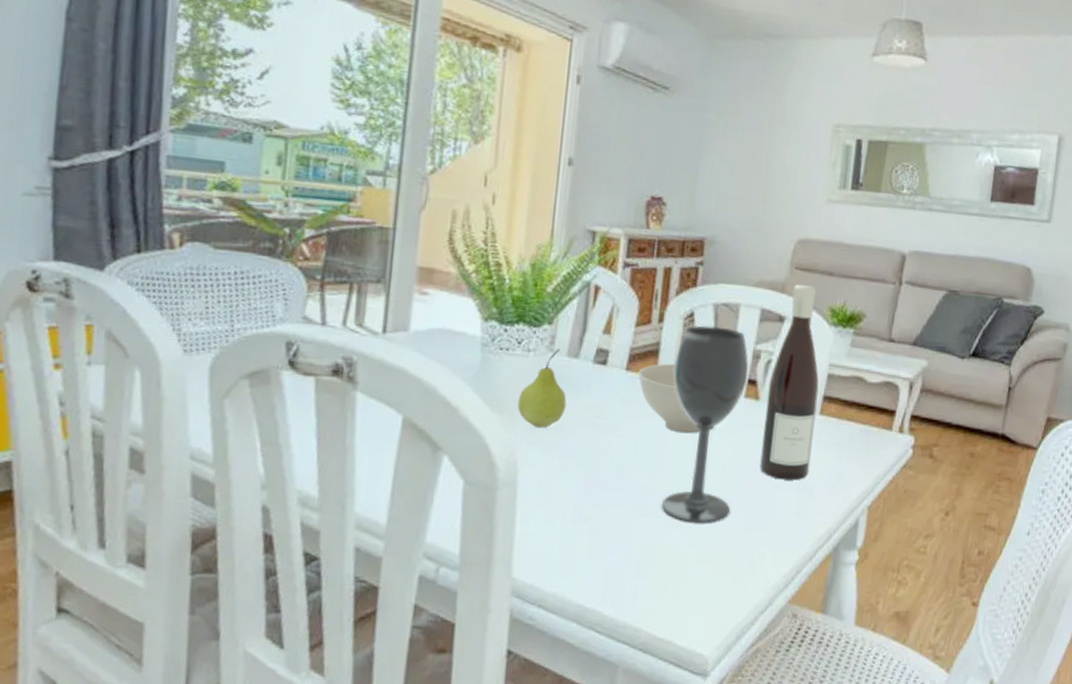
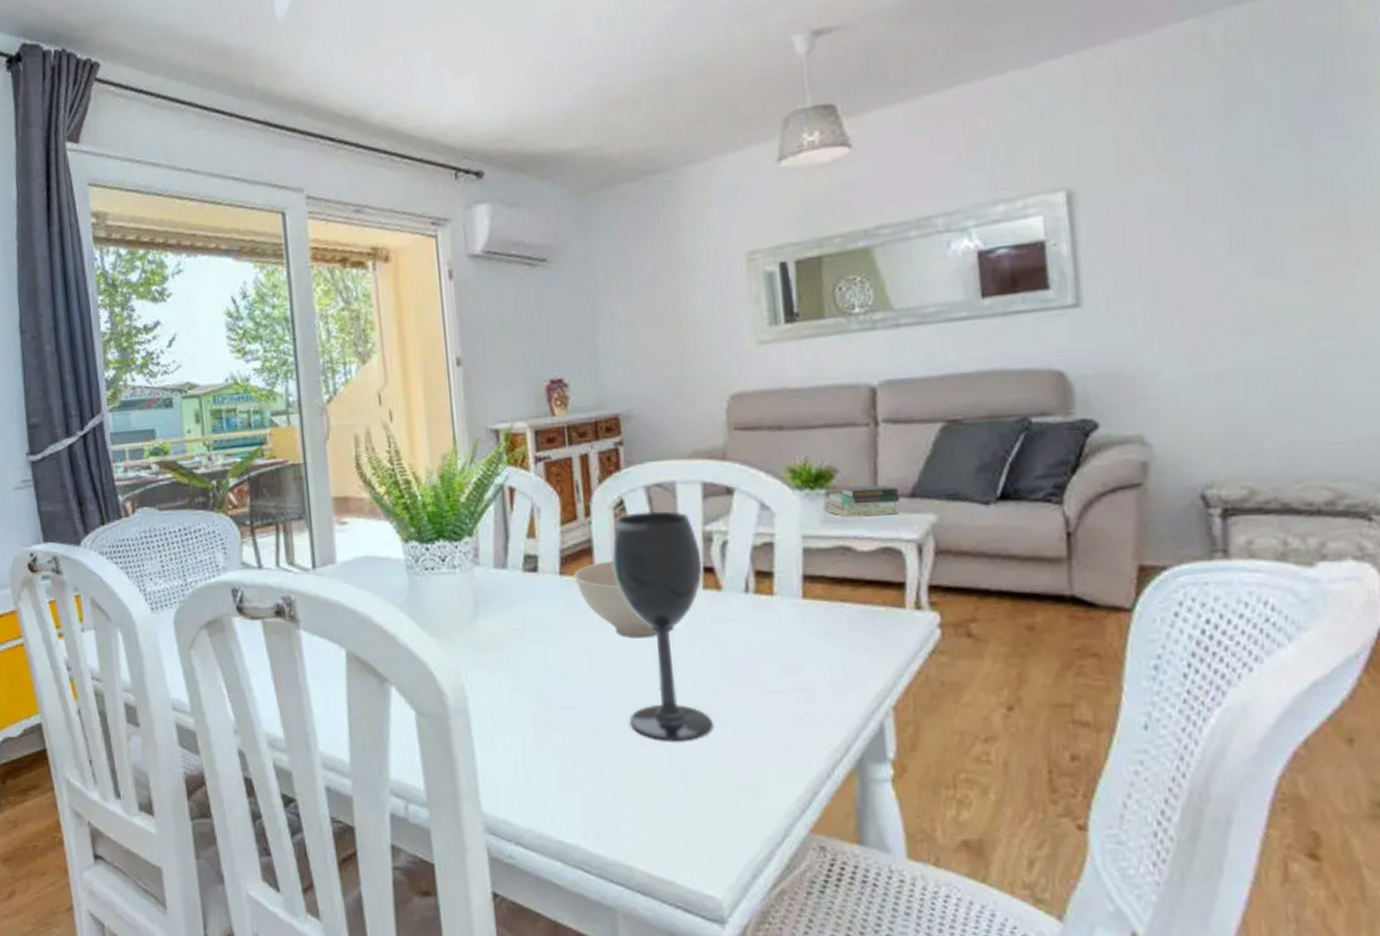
fruit: present [517,348,567,428] -> none [453,560,504,648]
bottle: present [759,284,819,481] -> none [729,446,804,682]
books: none [852,329,906,357] -> present [827,485,899,517]

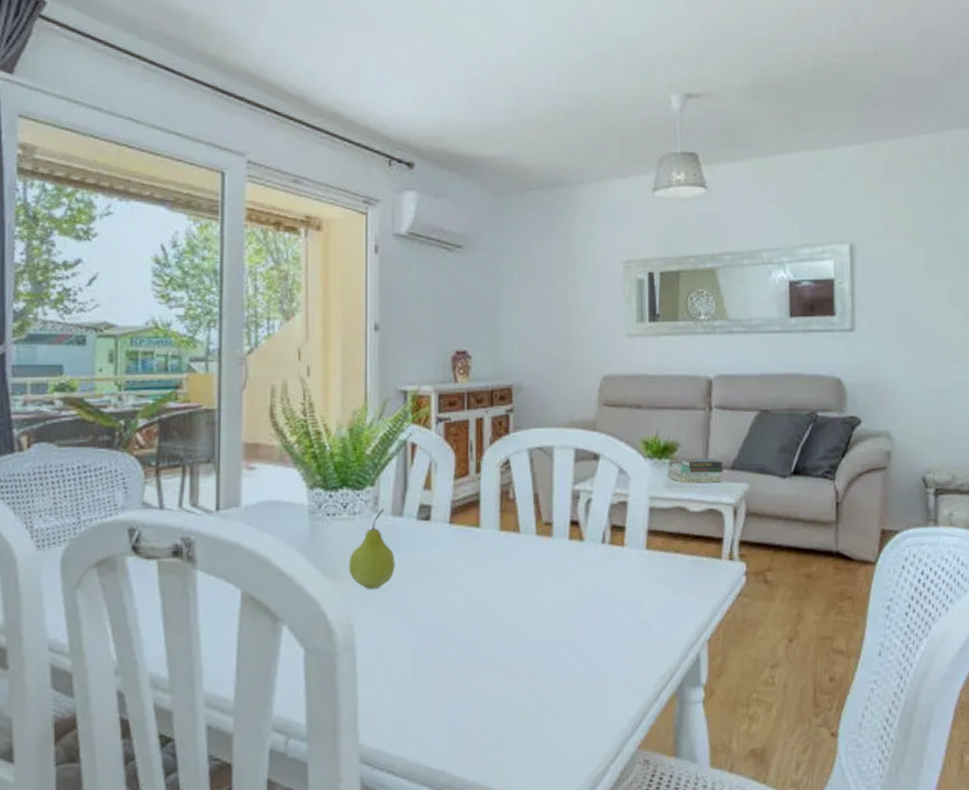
fruit: none [453,560,504,648] -> present [348,508,395,589]
bowl: present [573,560,657,638] -> none [461,512,528,582]
wine glass: present [612,511,712,741] -> none [496,471,570,672]

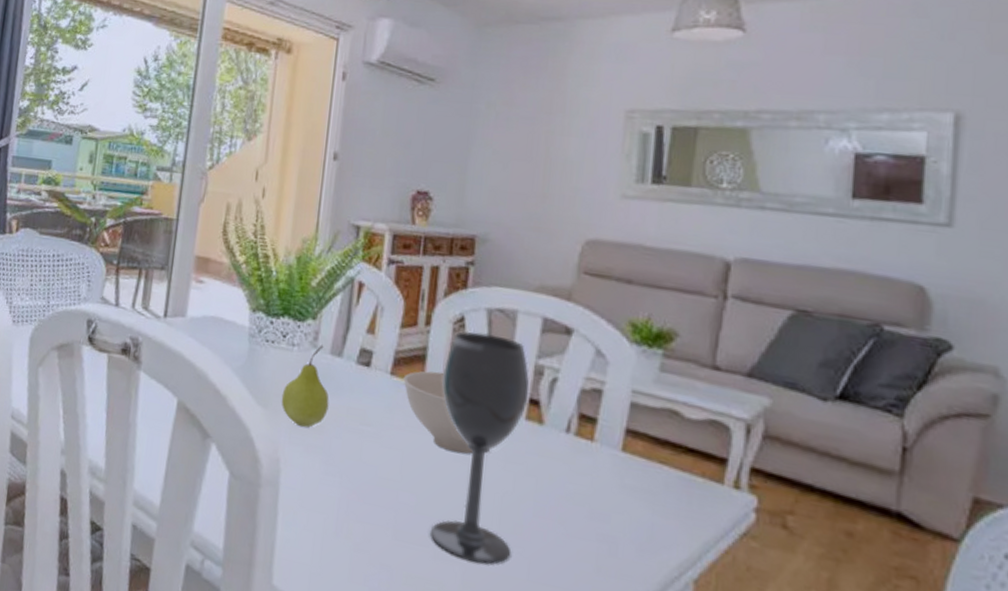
bowl: none [461,512,528,582] -> present [403,371,473,454]
wine glass: none [496,471,570,672] -> present [429,331,530,564]
books: present [670,458,723,483] -> none [661,351,736,390]

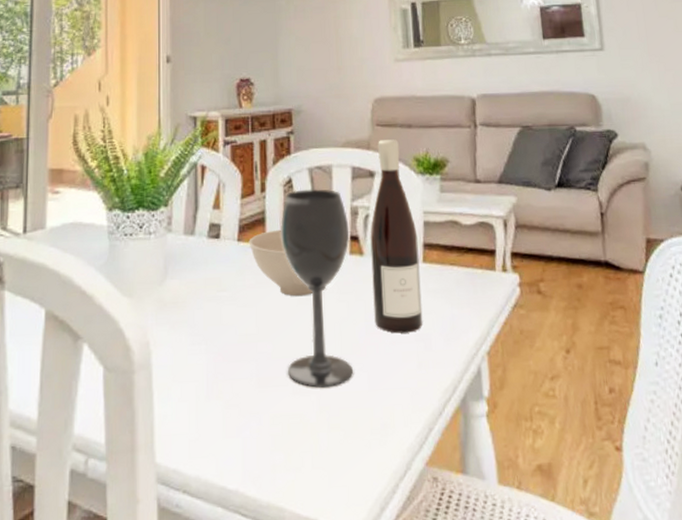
fruit: present [281,345,330,428] -> none [144,228,188,306]
bottle: none [546,292,620,530] -> present [370,139,423,334]

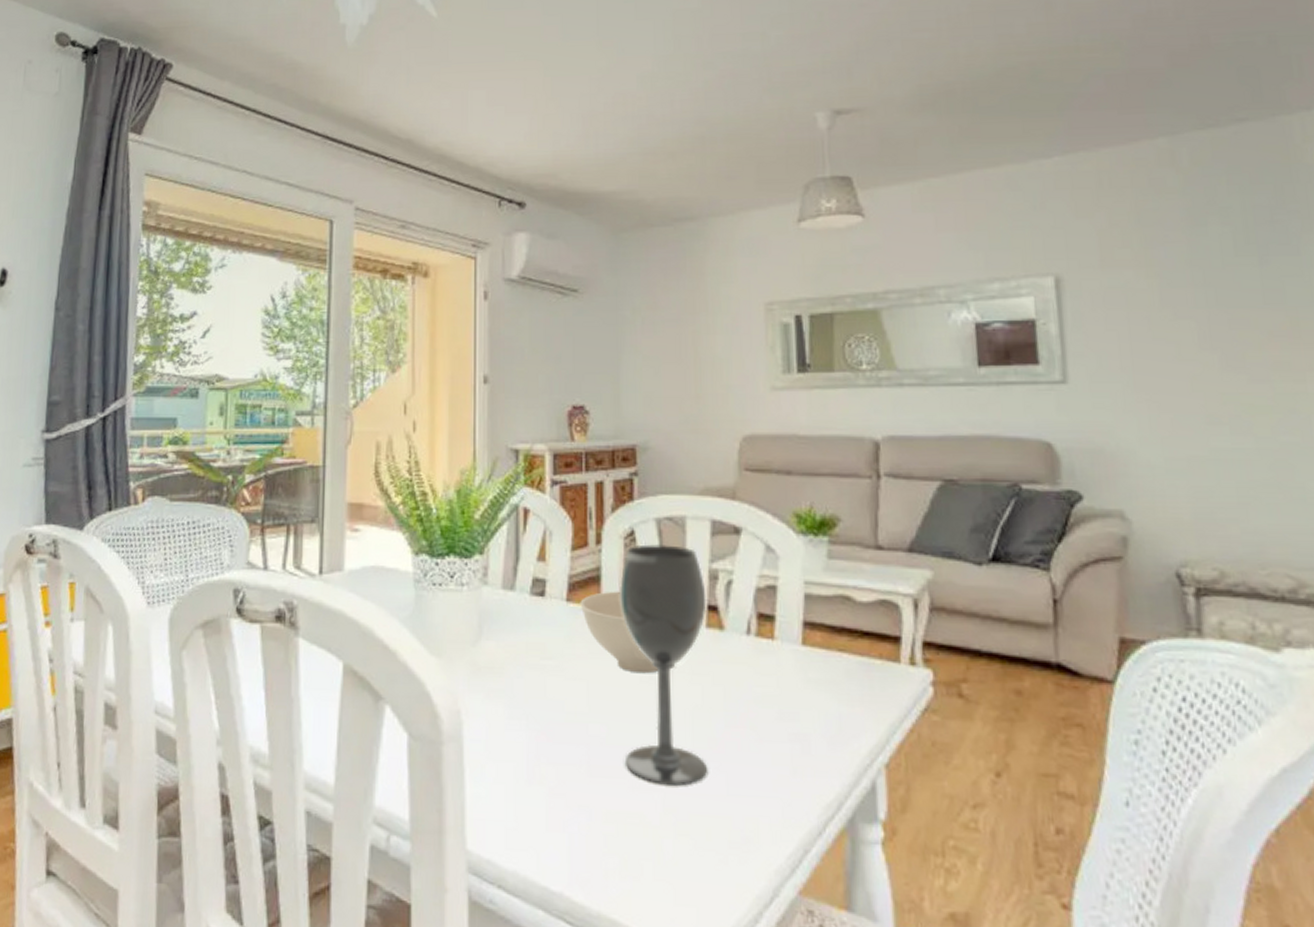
bottle: present [370,139,423,334] -> none [733,488,800,731]

